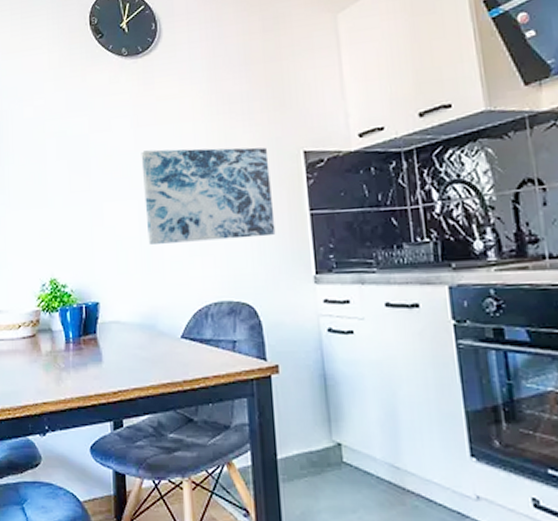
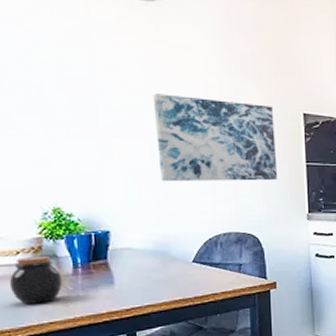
jar: none [11,329,56,381] -> present [9,255,63,304]

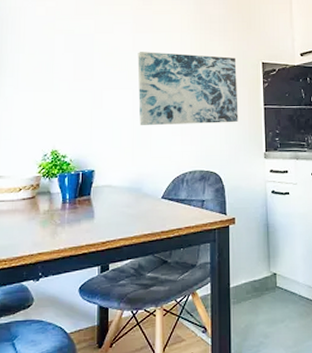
jar: present [9,255,63,304] -> none [10,192,53,236]

